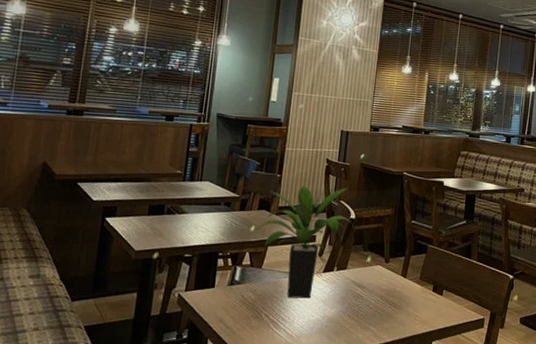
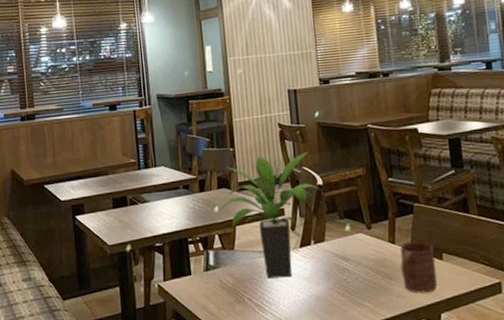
cup: none [406,277,438,323] -> present [400,241,438,293]

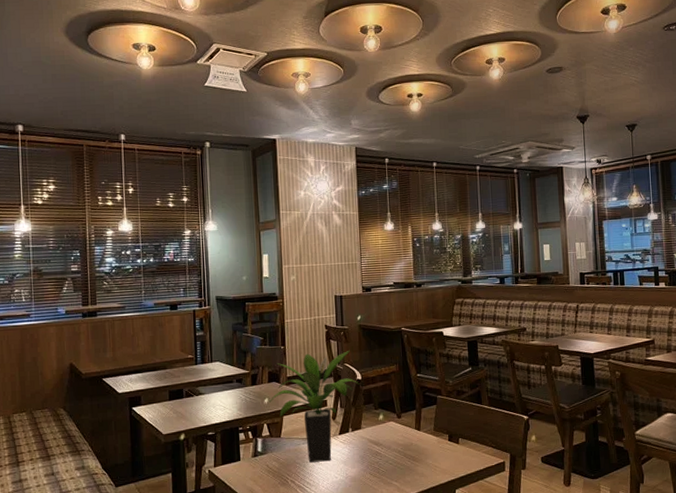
cup: present [400,241,438,293] -> none [424,428,454,473]

